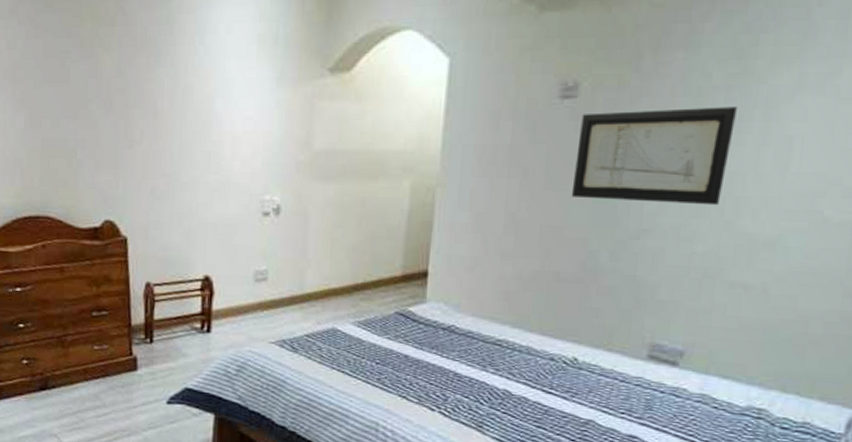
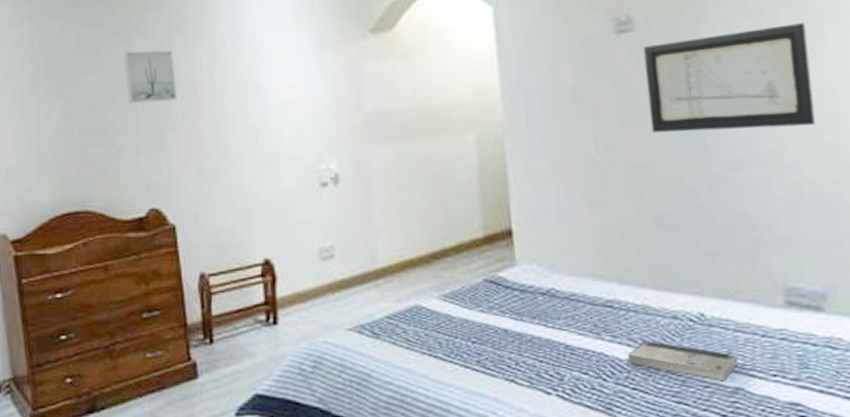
wall art: none [88,66,138,119] -> present [124,50,178,104]
book: none [505,375,597,414] -> present [628,340,739,382]

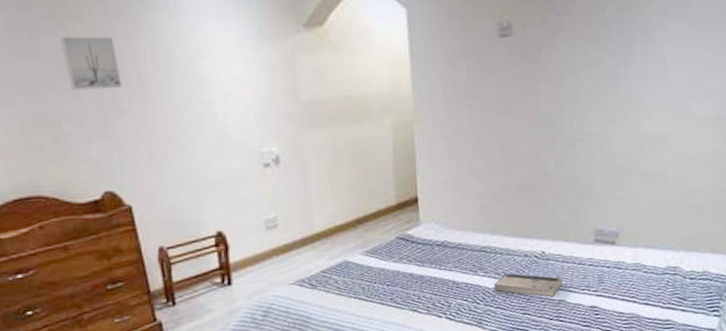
wall art: present [643,22,816,133] -> none [518,34,626,119]

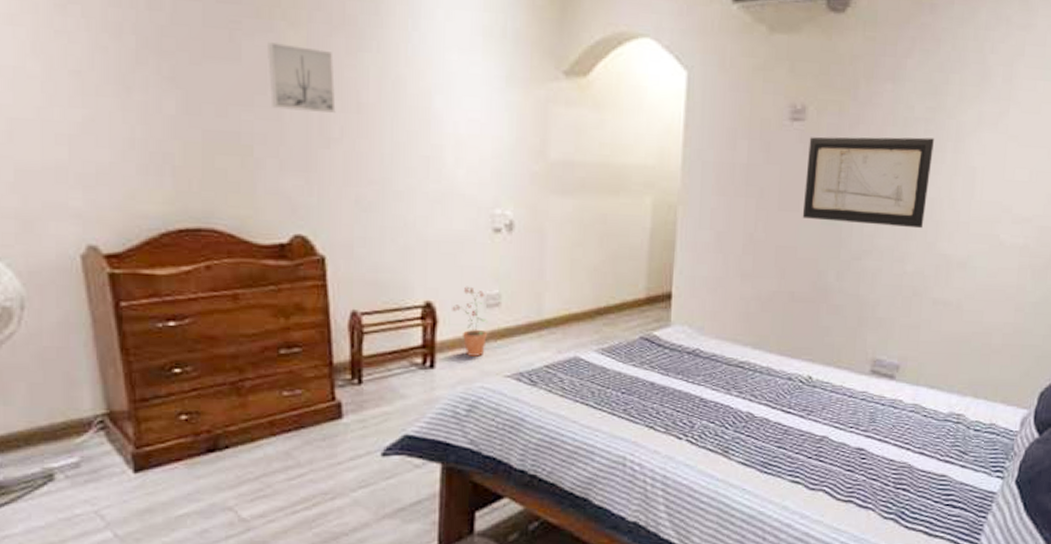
potted plant: none [239,214,271,272] -> present [452,286,487,357]
book: present [494,273,563,297] -> none [748,396,829,431]
wall art: none [518,34,626,119] -> present [802,136,934,229]

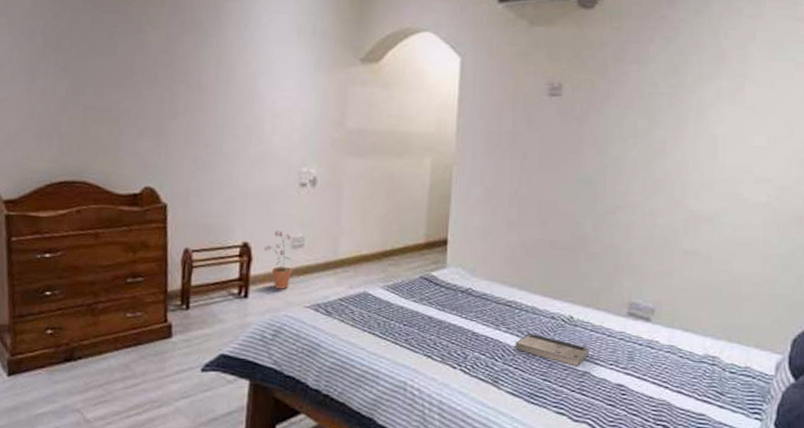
wall art: present [268,42,336,113] -> none [135,41,184,93]
book: none [748,396,829,431] -> present [515,332,590,367]
wall art: present [802,136,934,229] -> none [561,109,677,187]

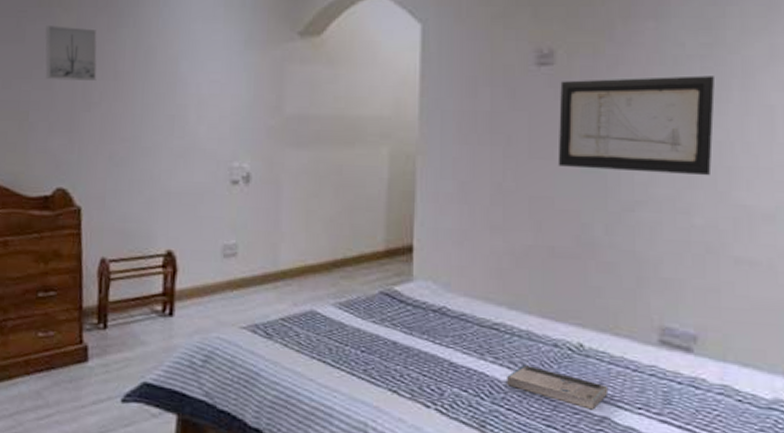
wall art: none [135,41,184,93] -> present [45,26,97,81]
potted plant: present [264,230,292,289] -> none [191,236,224,306]
wall art: none [561,109,677,187] -> present [557,75,715,176]

